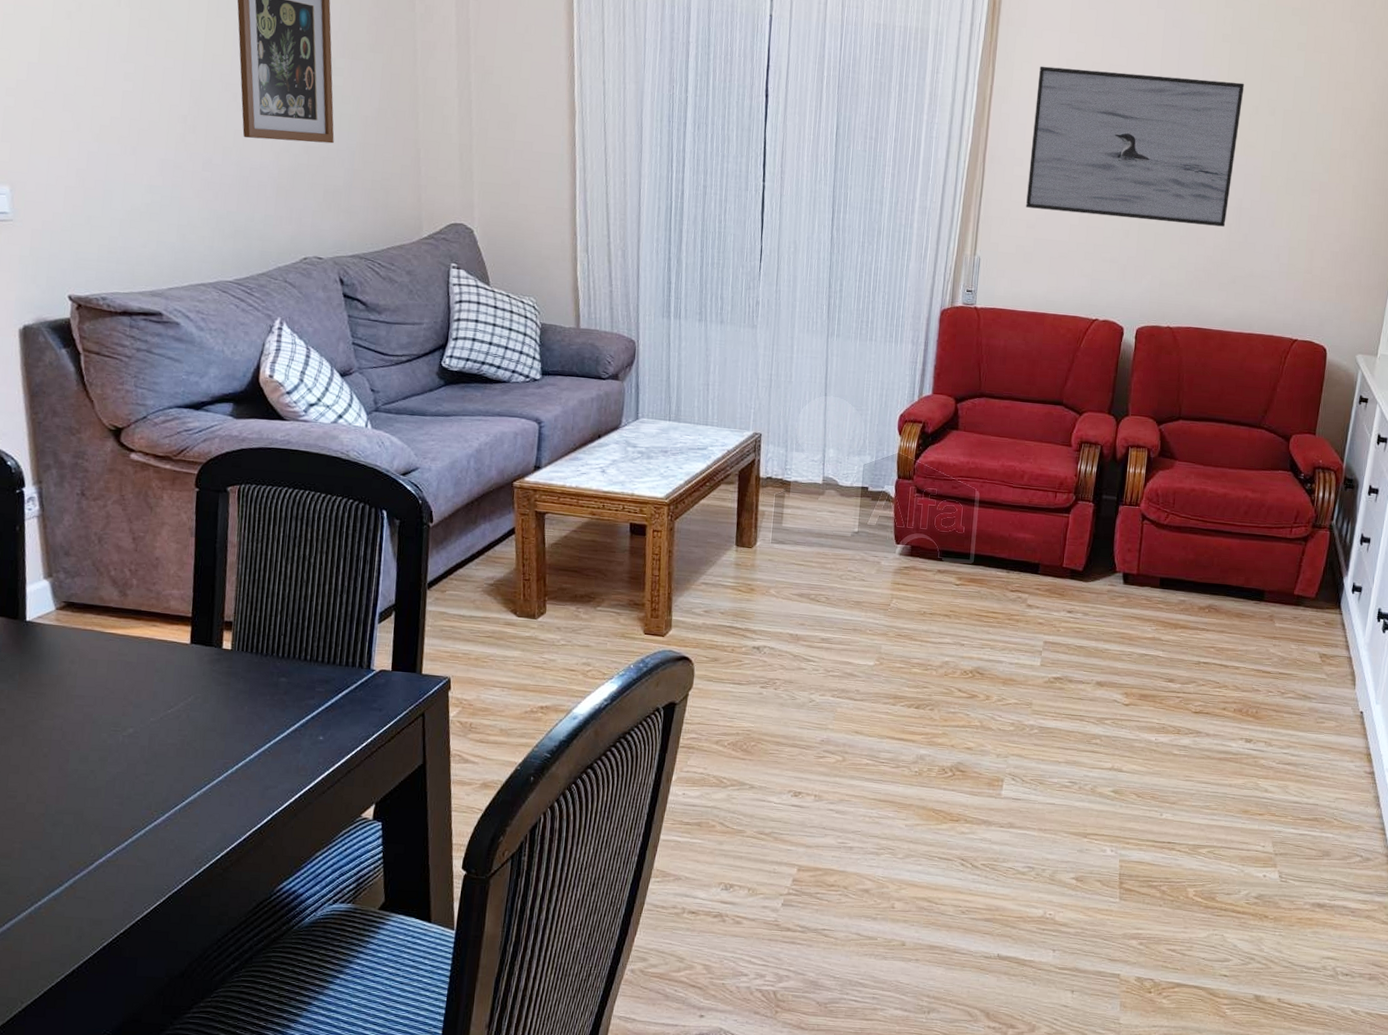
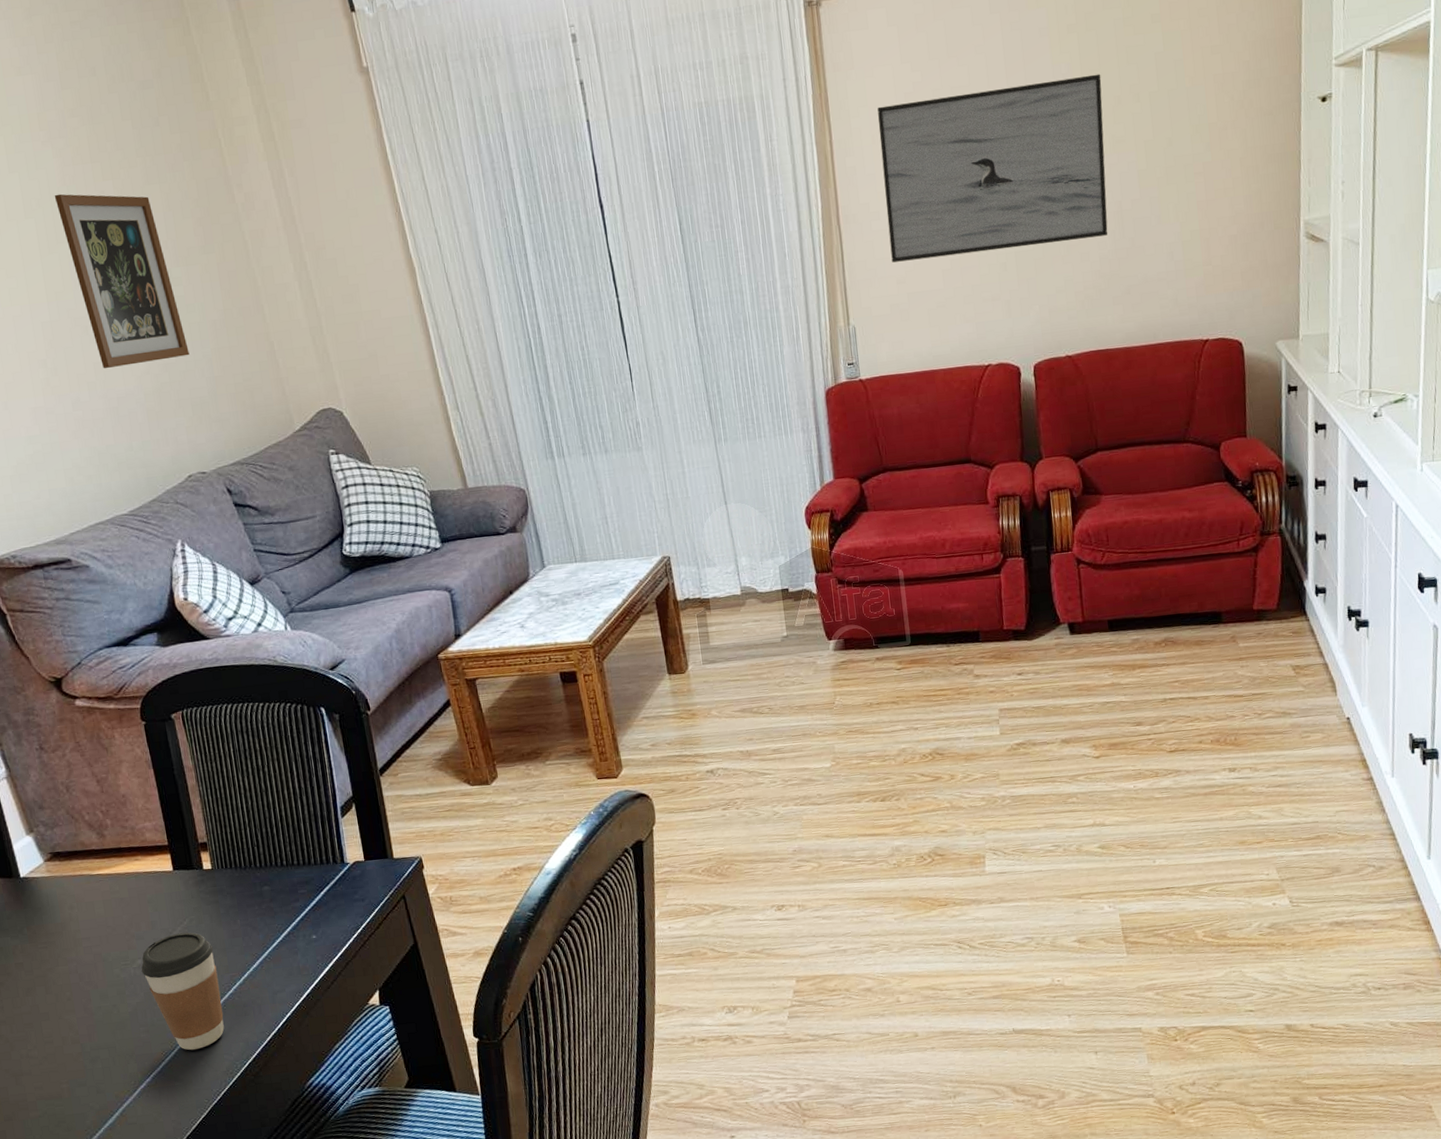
coffee cup: none [130,708,213,832] -> present [141,932,224,1051]

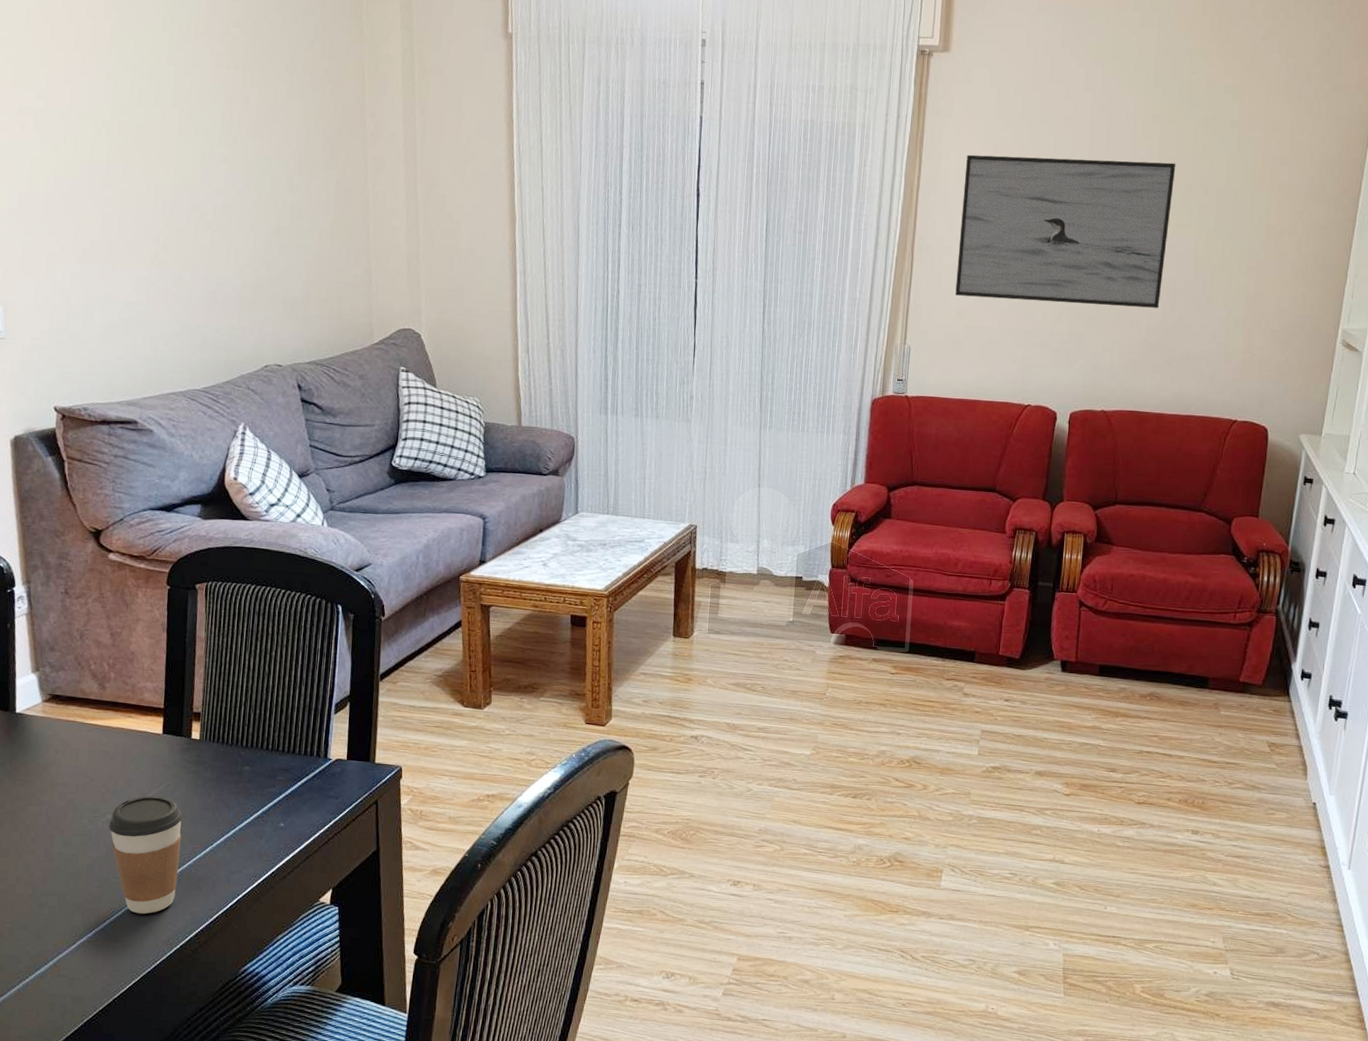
wall art: present [54,193,190,369] -> none [202,91,293,257]

